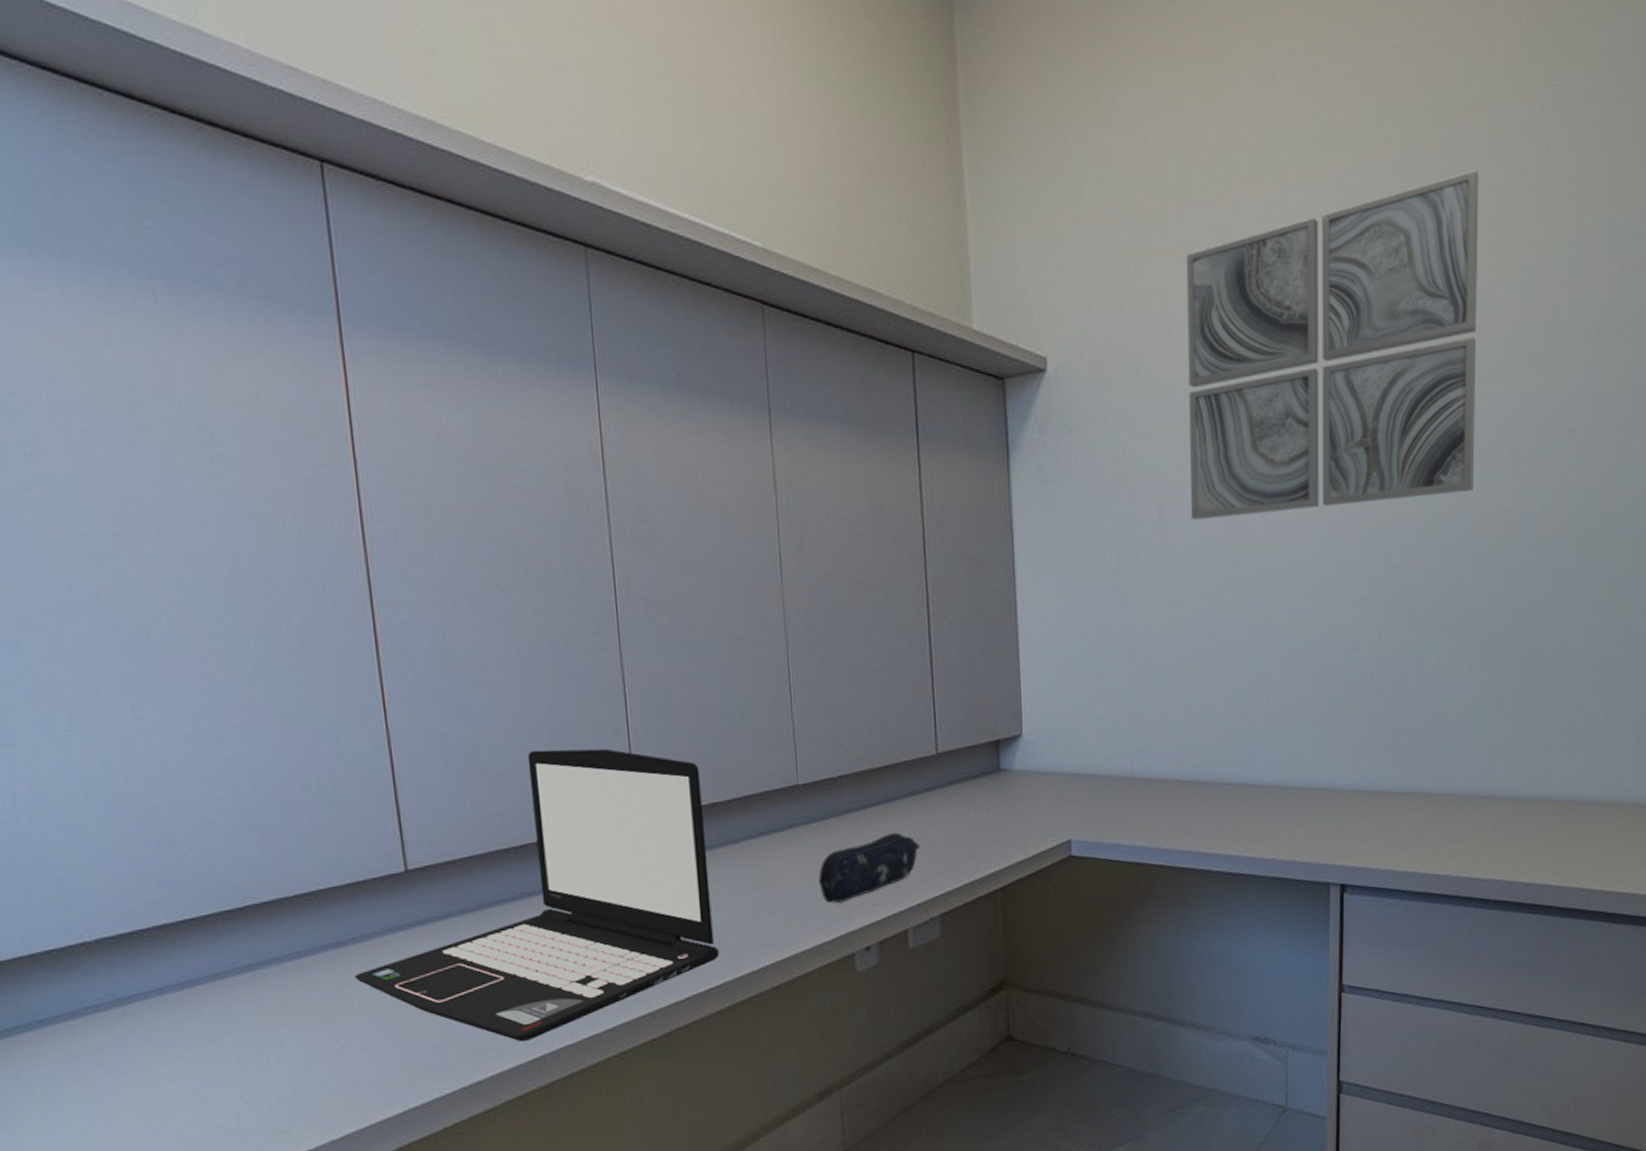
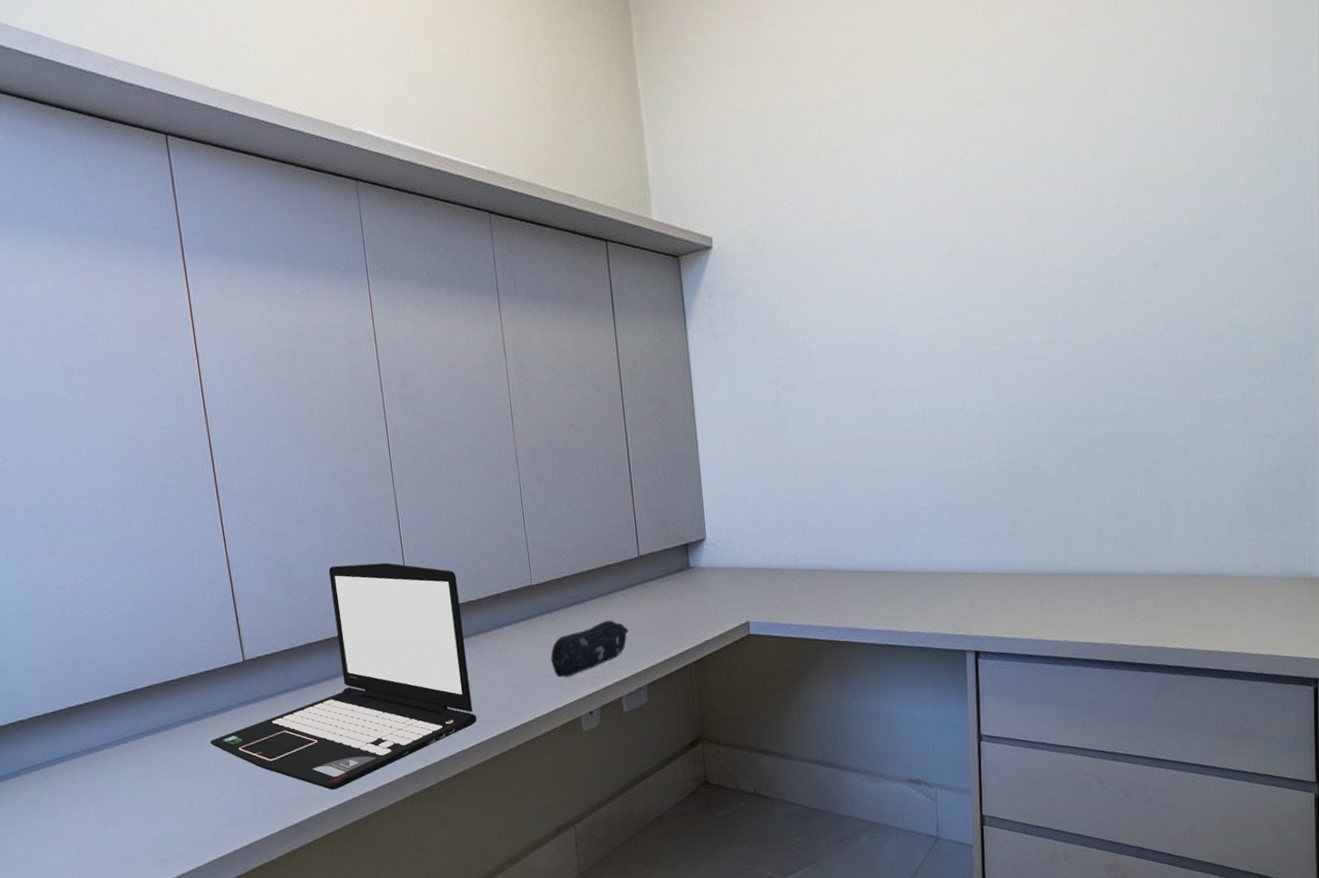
wall art: present [1186,169,1479,521] -> none [820,55,1073,359]

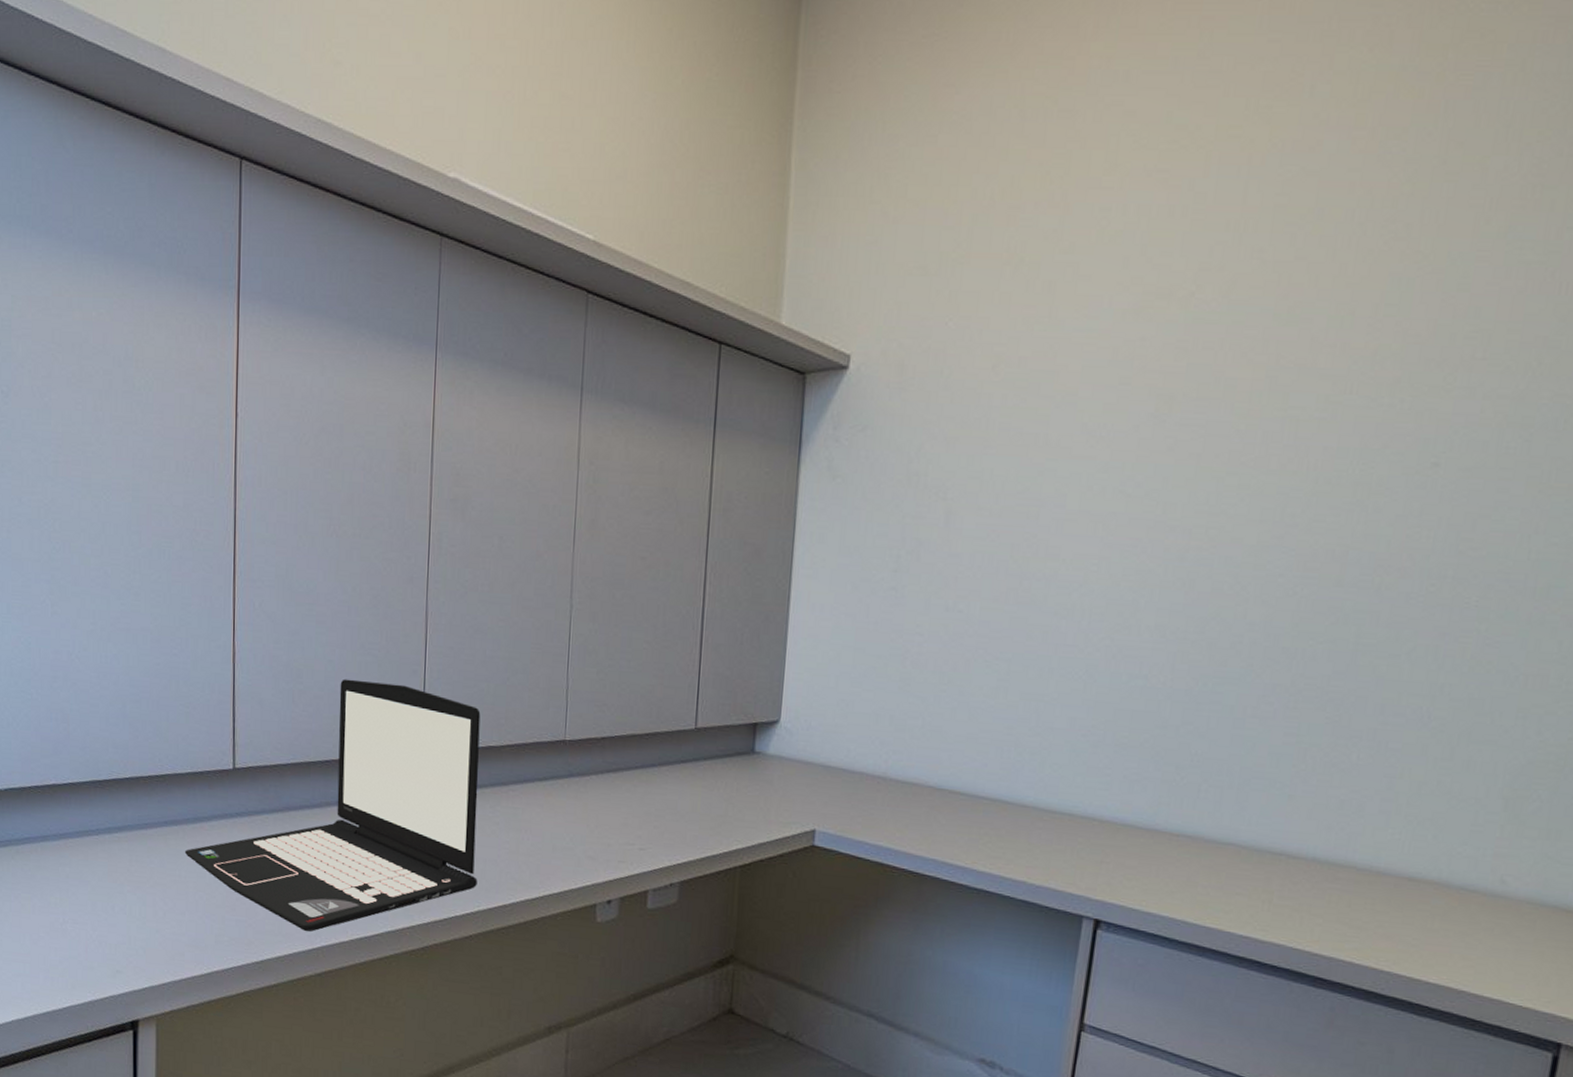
pencil case: present [550,620,629,678] -> none [572,797,669,855]

